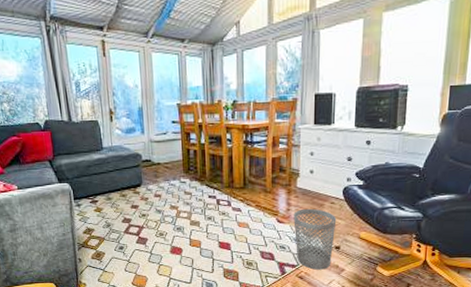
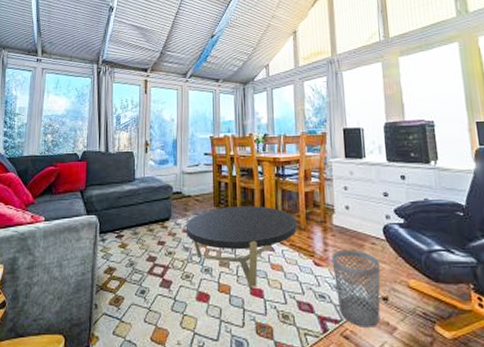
coffee table: none [157,171,263,241] -> present [185,206,297,287]

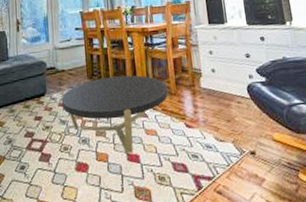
wastebasket: present [332,249,381,328] -> none [201,109,249,182]

